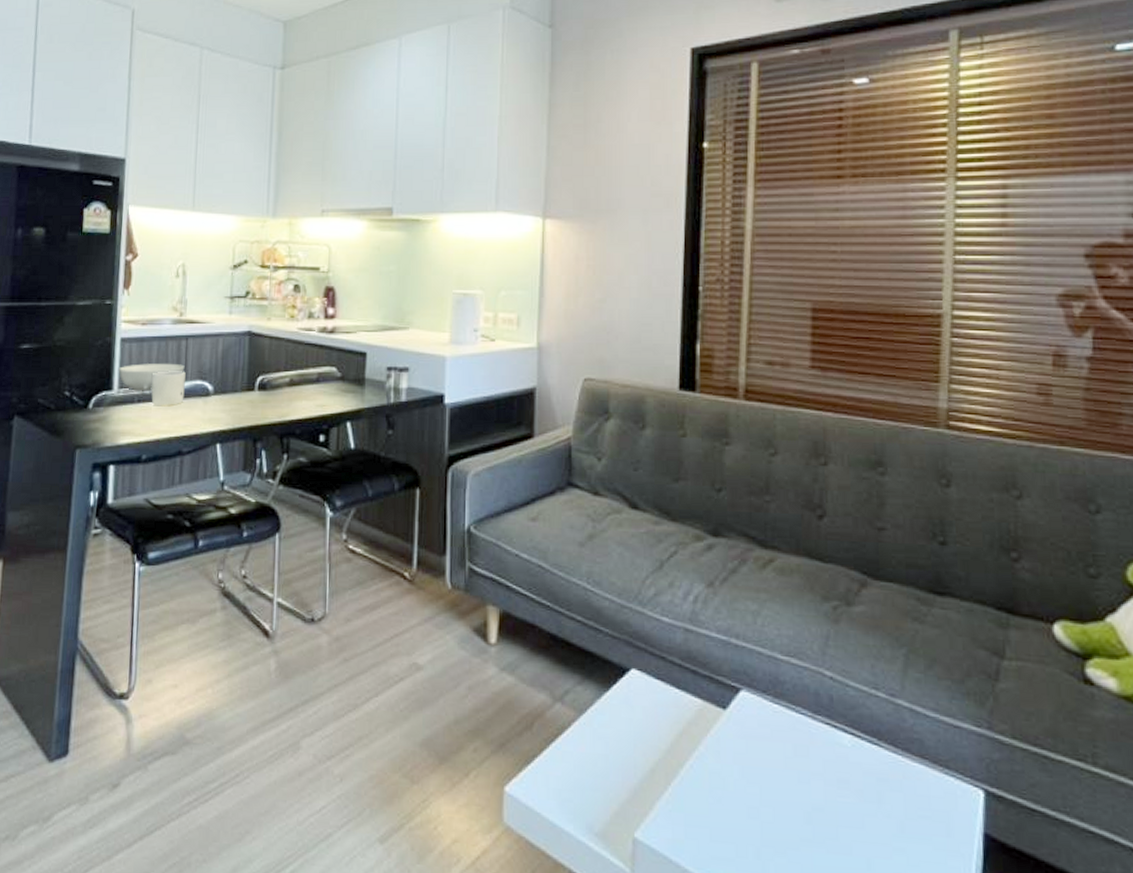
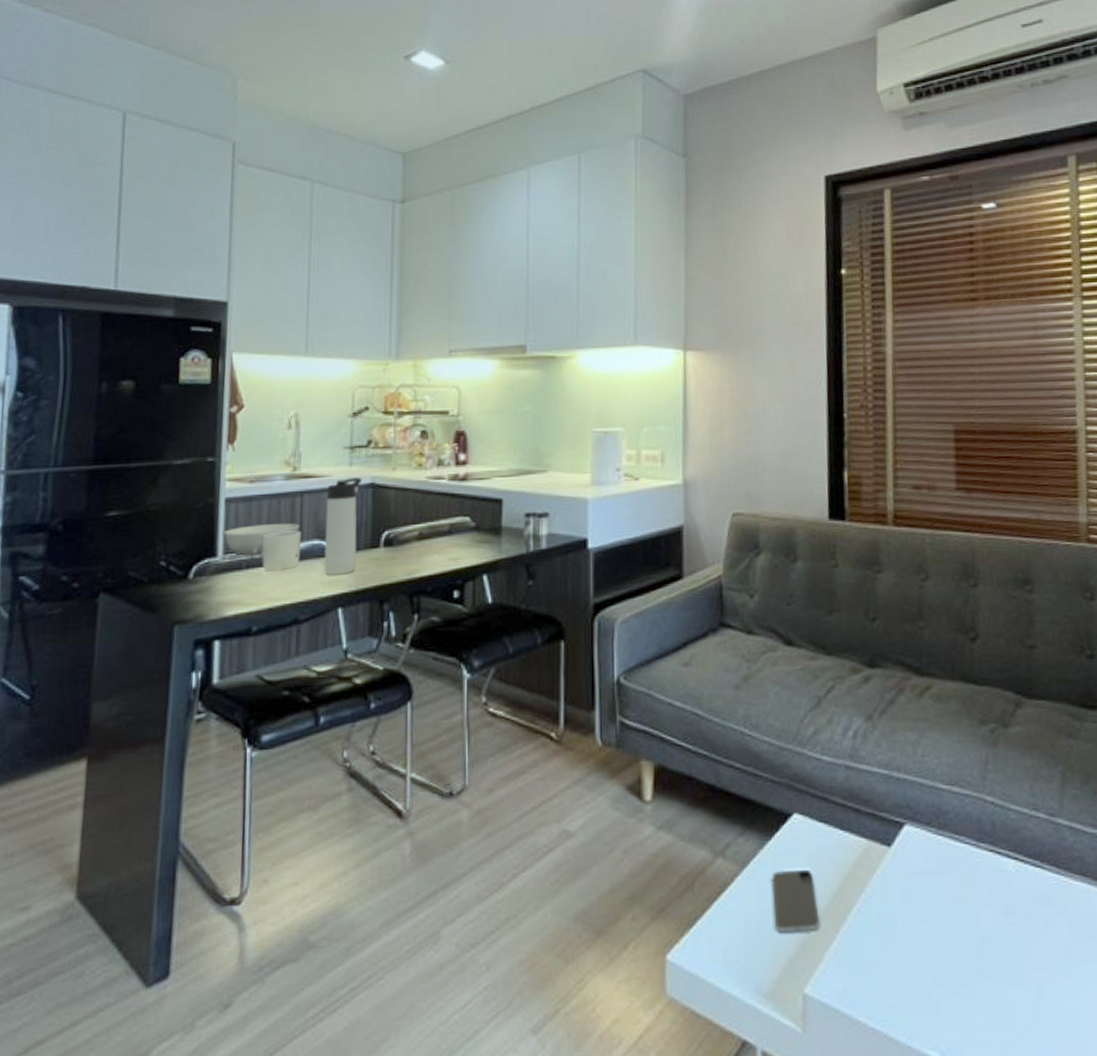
thermos bottle: none [205,325,240,415] -> present [324,477,362,577]
smartphone: none [608,721,652,781] -> present [772,869,820,933]

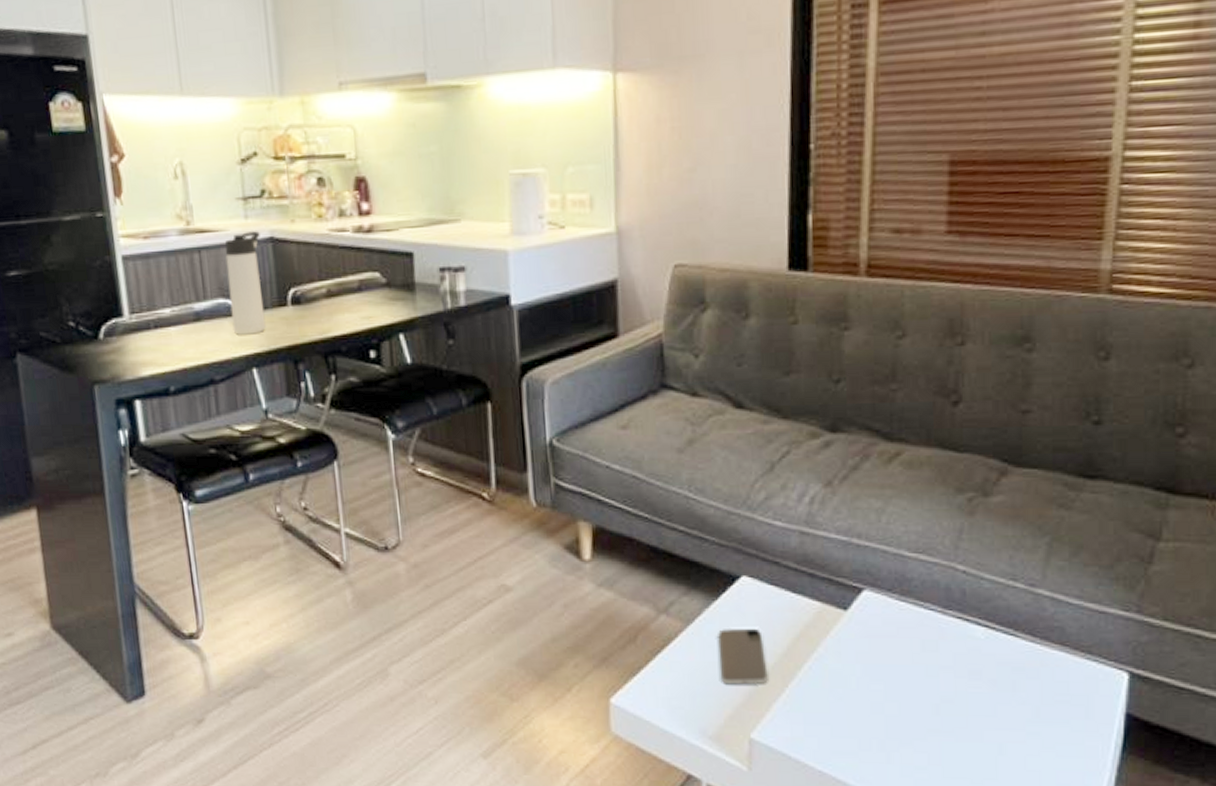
bowl: present [223,523,300,557] -> none [125,281,203,317]
mug: present [261,531,301,572] -> none [165,289,208,331]

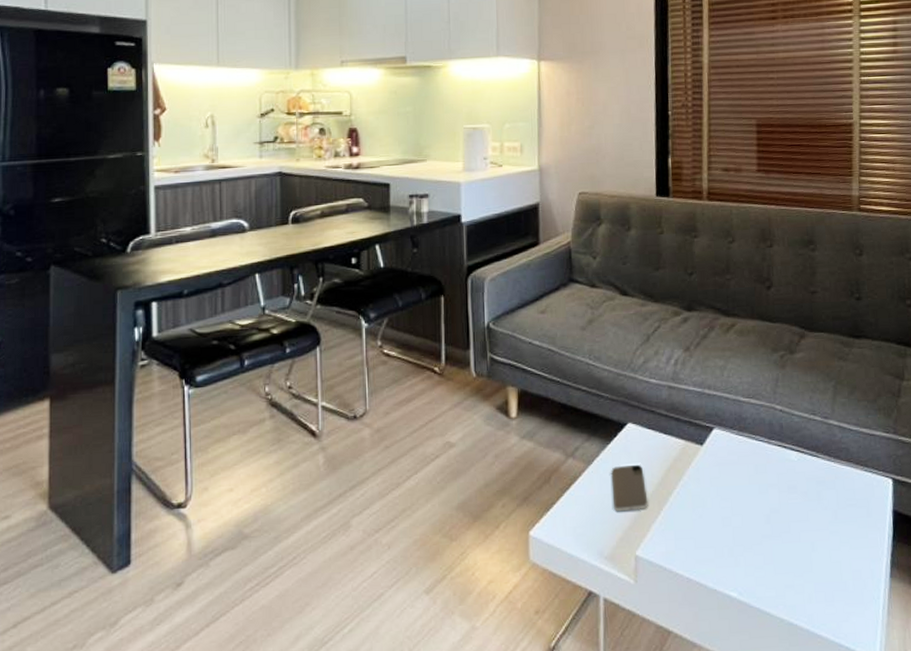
thermos bottle: present [225,231,266,336] -> none [241,167,271,249]

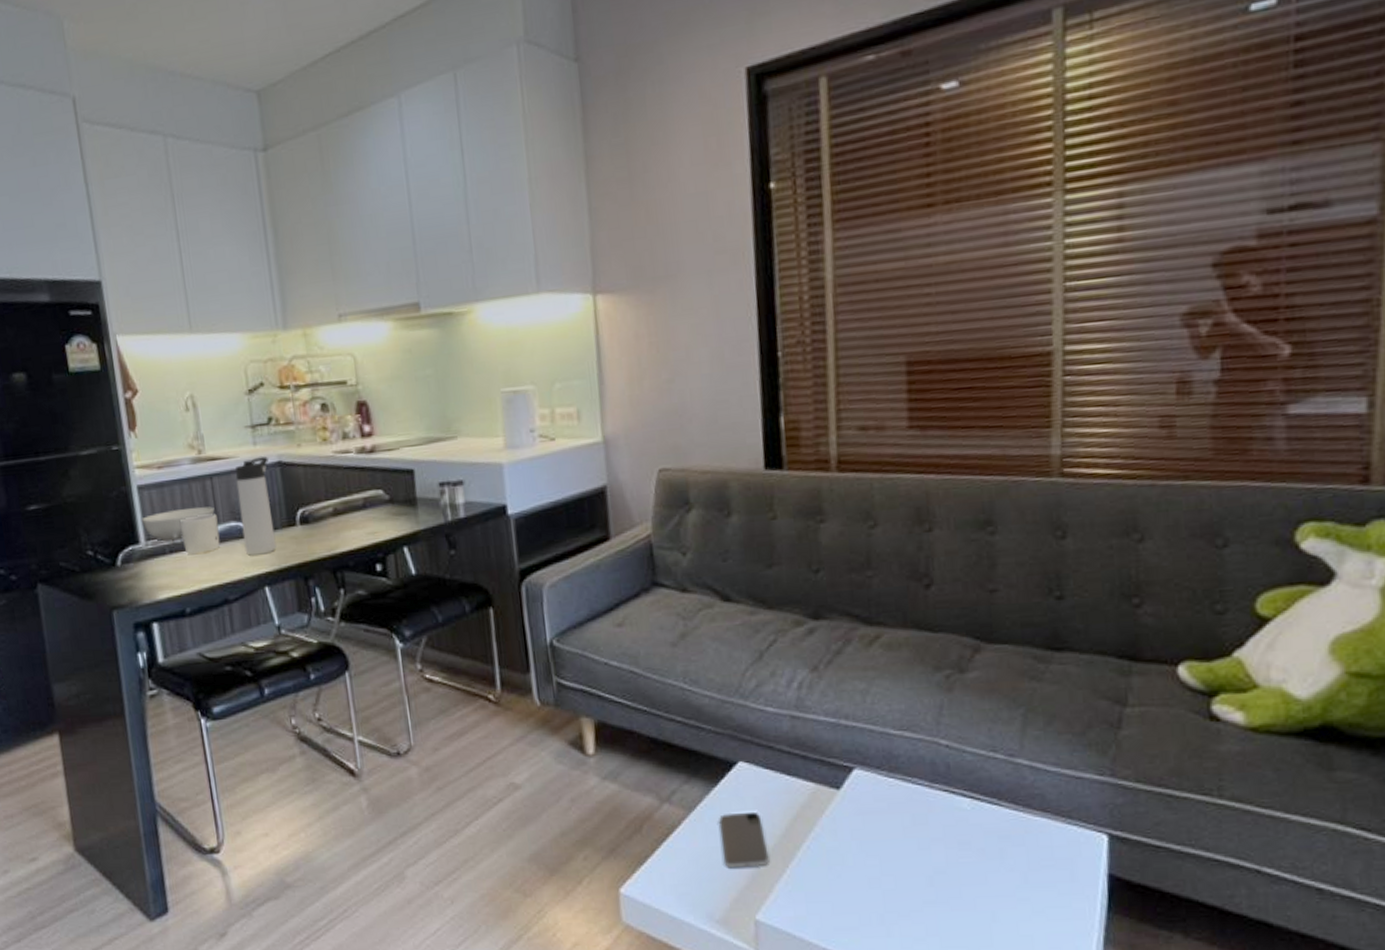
bowl: none [154,205,220,234] -> present [141,506,215,543]
mug: none [188,212,221,245] -> present [179,513,221,555]
thermos bottle: none [241,167,271,249] -> present [235,456,277,557]

